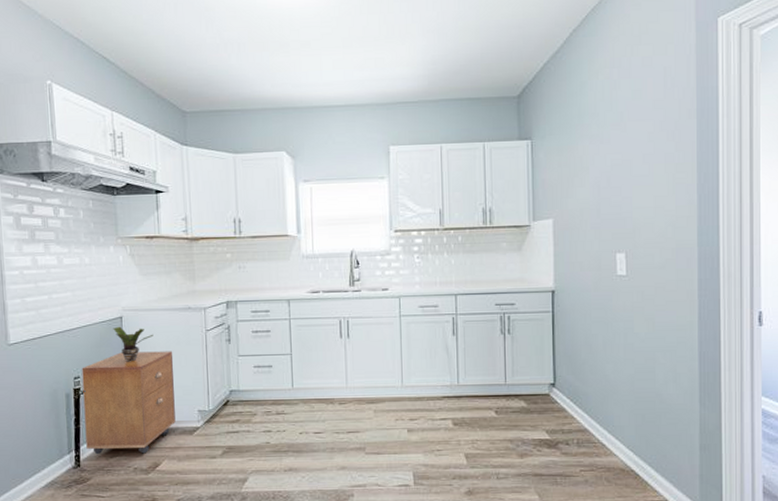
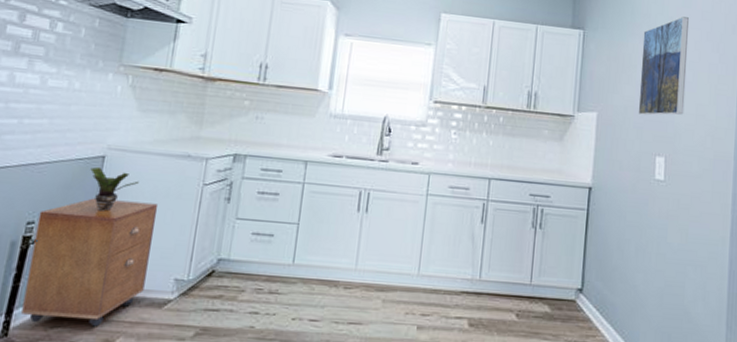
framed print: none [593,109,642,215] -> present [638,16,689,116]

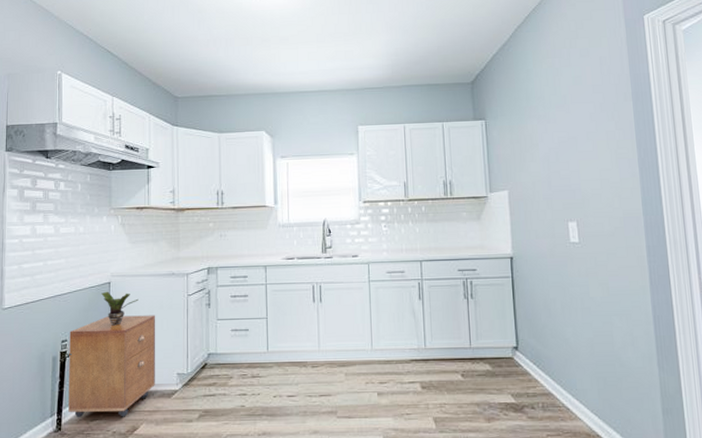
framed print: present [638,16,689,116] -> none [540,93,589,187]

